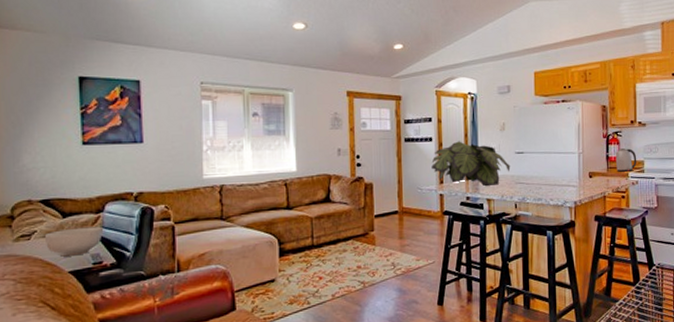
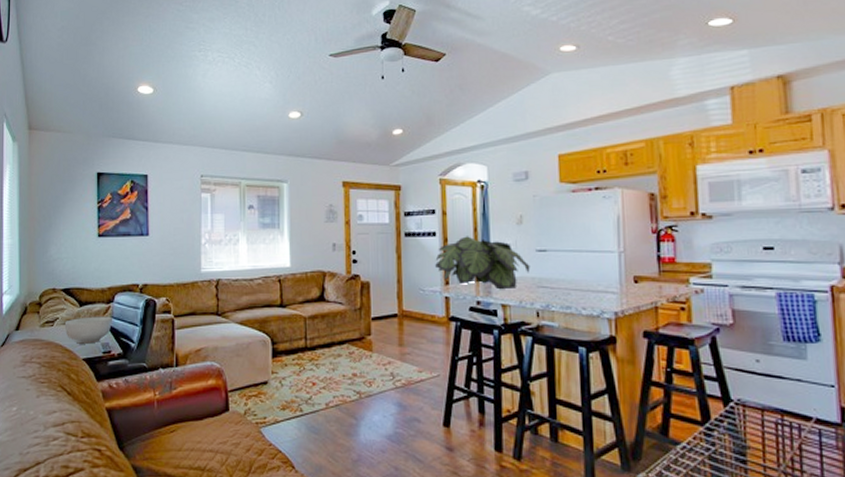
kettle: present [615,148,637,172] -> none [669,247,701,277]

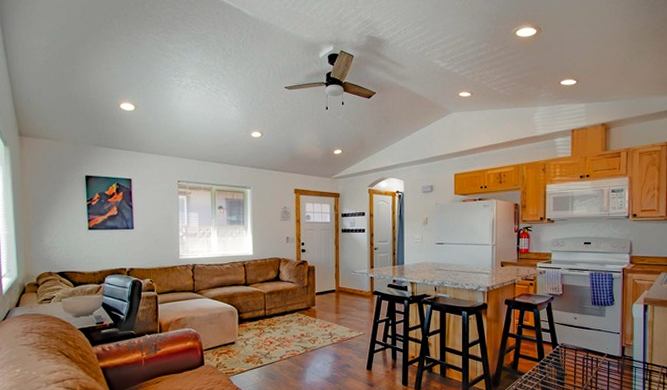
plant: present [435,236,530,289] -> none [364,232,432,271]

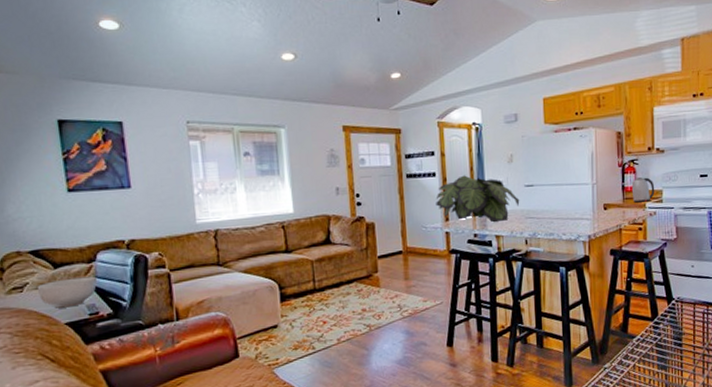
plant: none [364,232,432,271] -> present [435,175,520,222]
kettle: none [525,242,545,262] -> present [631,177,655,203]

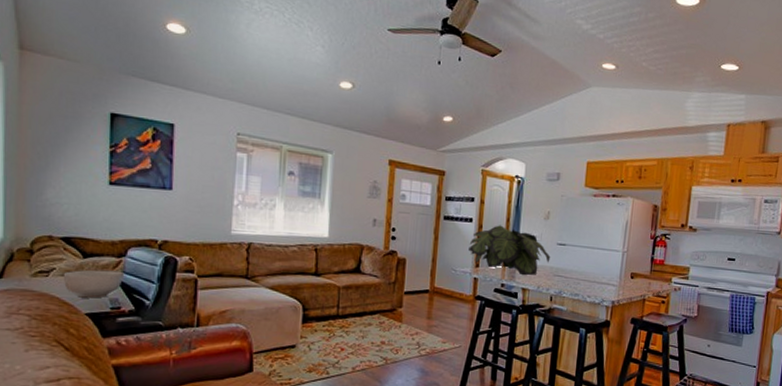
kettle: present [631,177,655,203] -> none [660,252,683,277]

